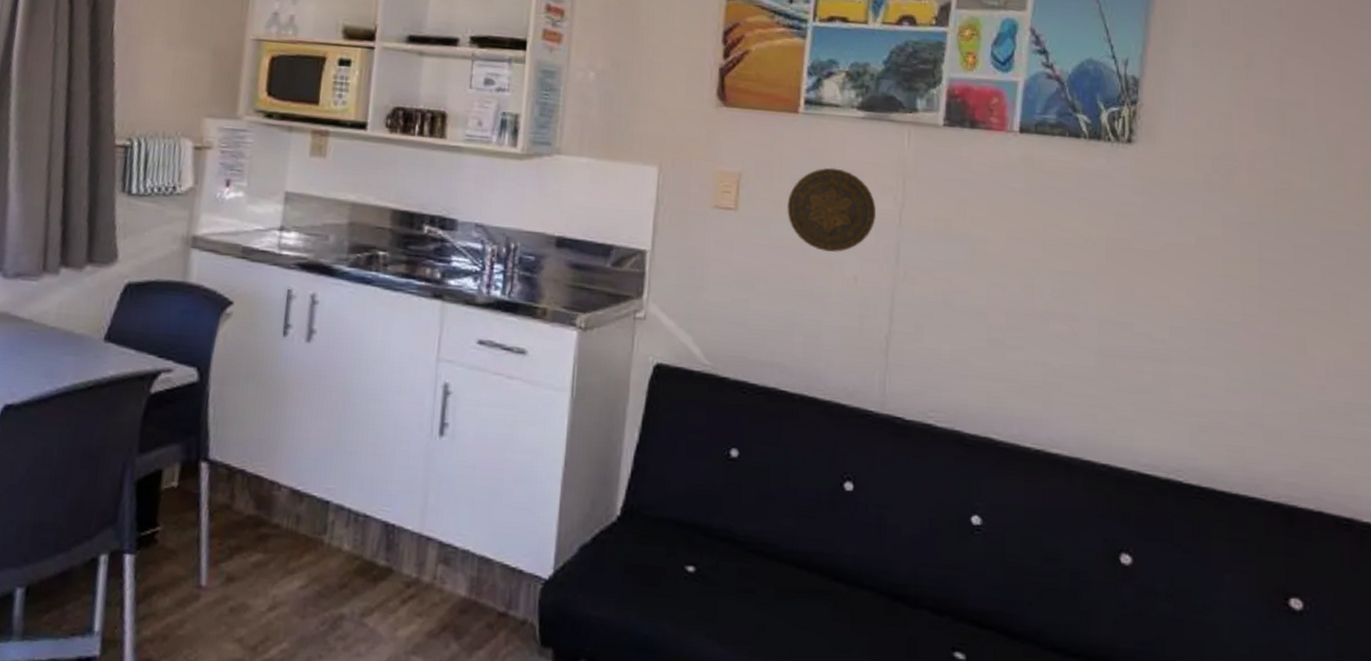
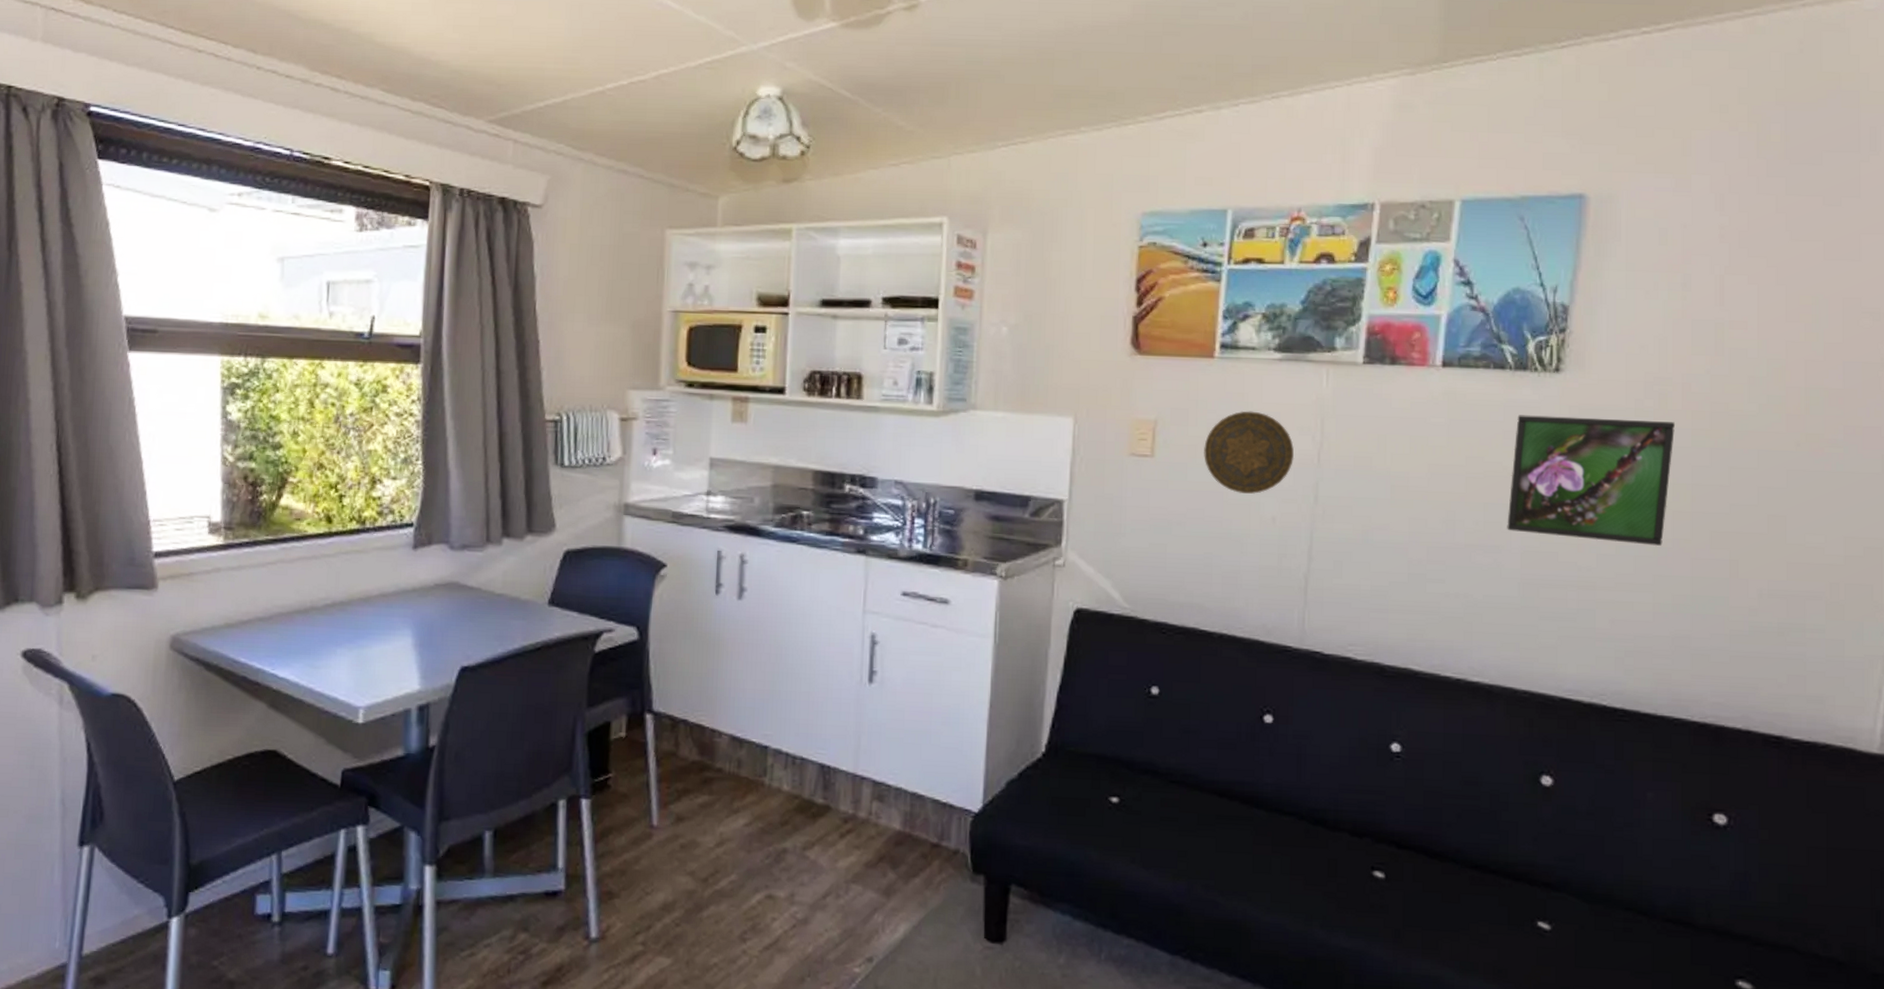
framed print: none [1083,183,1242,320] -> present [1507,415,1675,546]

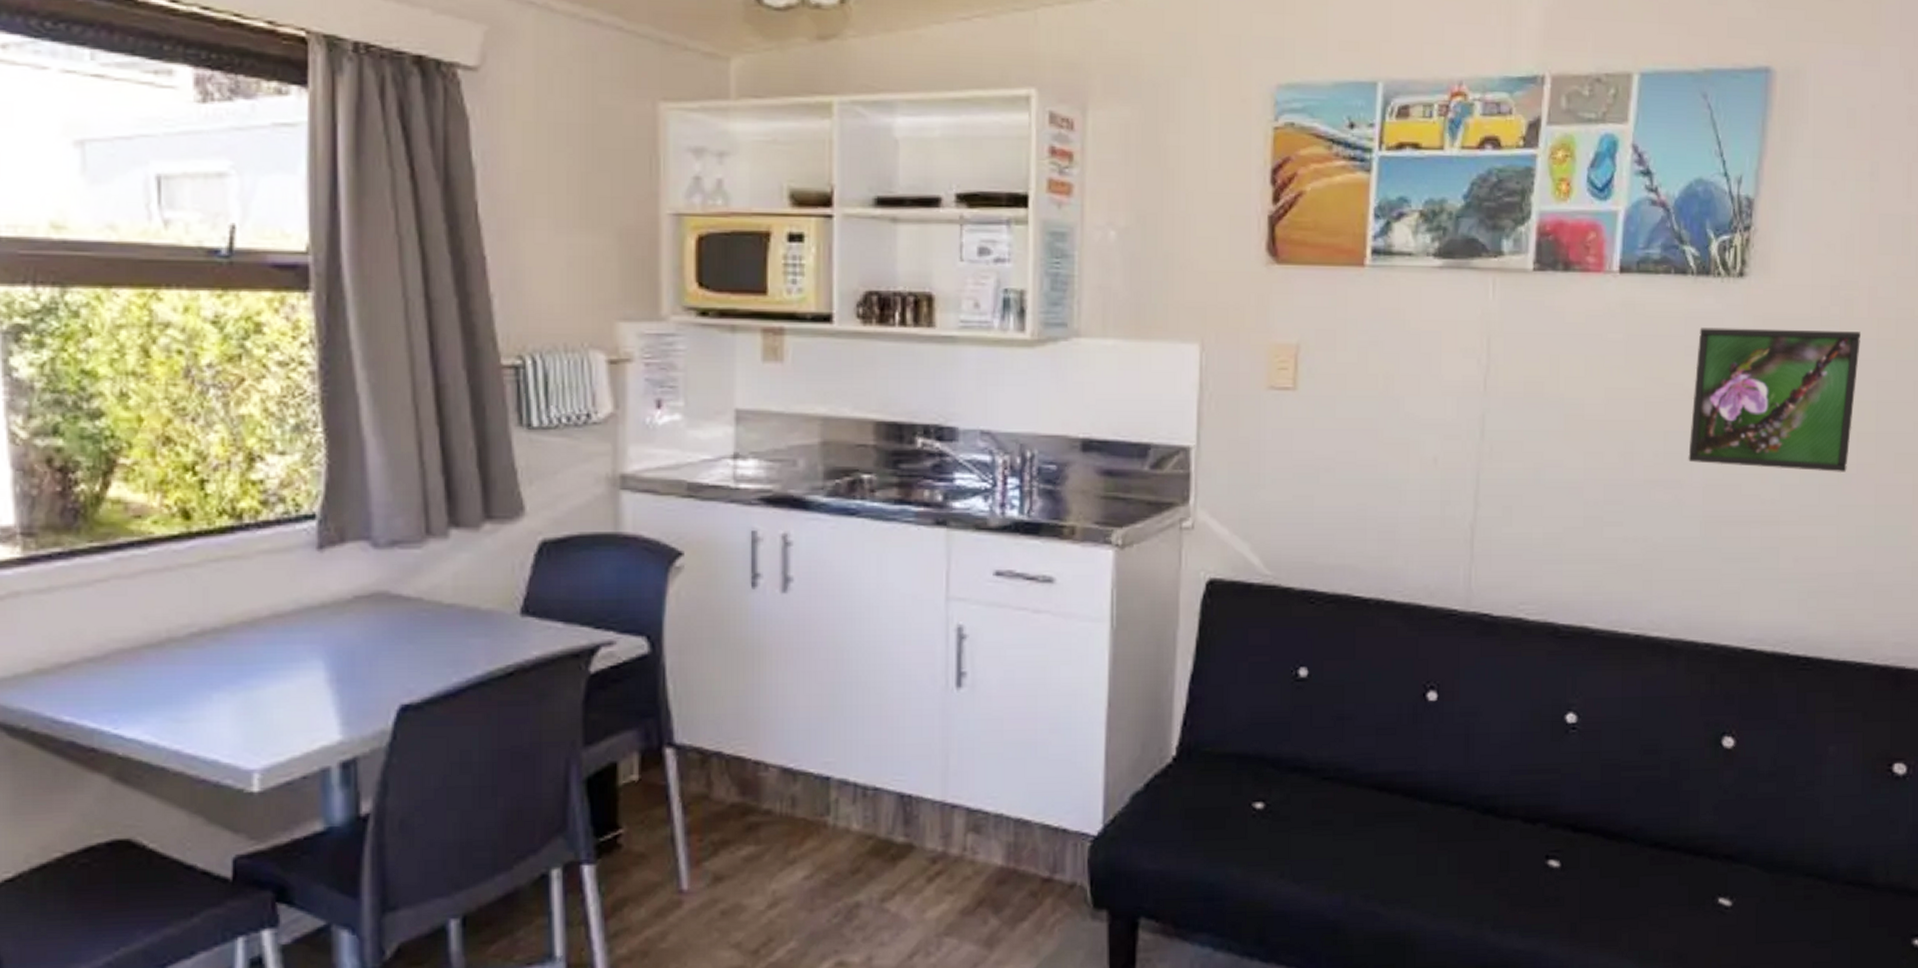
decorative plate: present [1204,410,1295,494] -> none [1355,330,1458,430]

